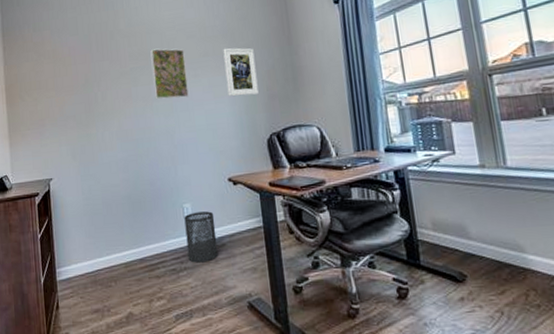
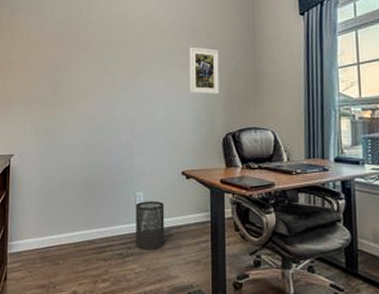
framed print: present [150,48,189,100] -> none [119,41,152,90]

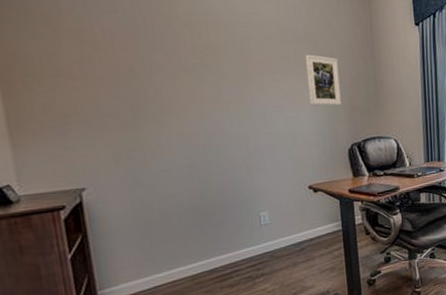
trash can: present [136,201,165,250] -> none [261,218,297,269]

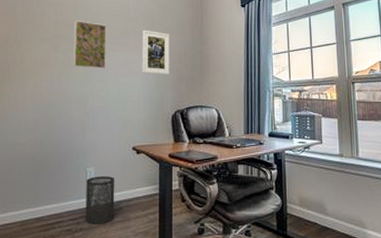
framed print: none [219,45,267,103] -> present [73,21,107,69]
trash can: none [261,218,297,269] -> present [85,176,115,225]

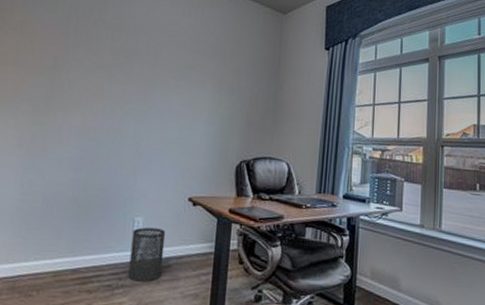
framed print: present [73,21,107,69] -> none [128,48,171,107]
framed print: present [142,30,169,75] -> none [206,66,241,120]

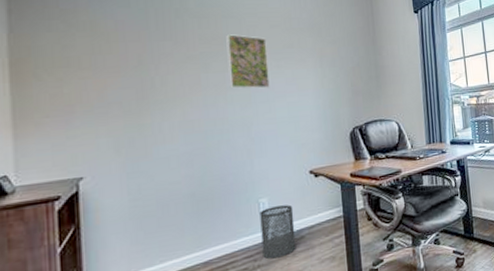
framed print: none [128,48,171,107] -> present [226,34,270,89]

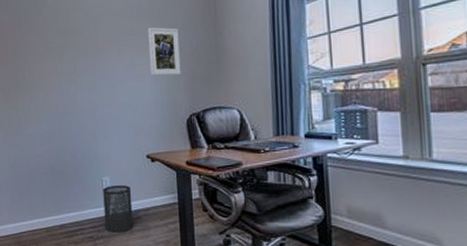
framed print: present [226,34,270,89] -> none [76,25,112,76]
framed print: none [309,41,343,90] -> present [148,27,181,76]

